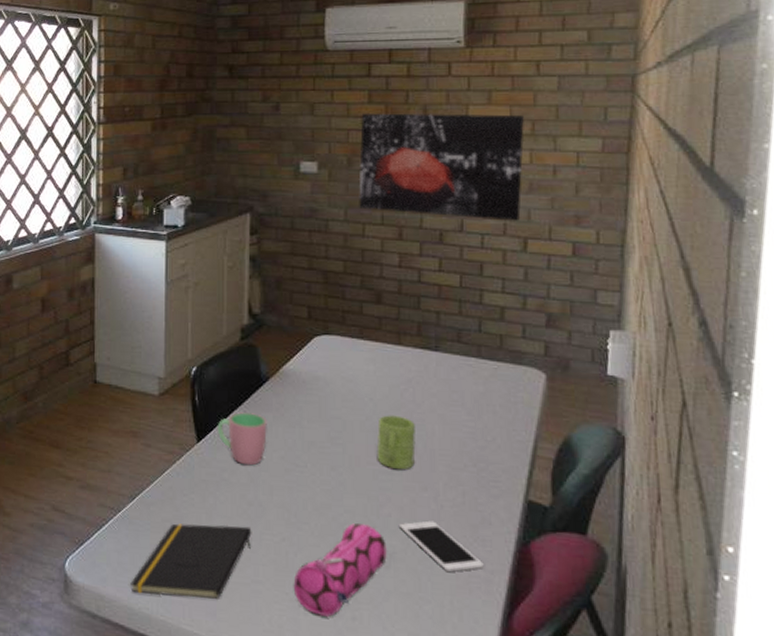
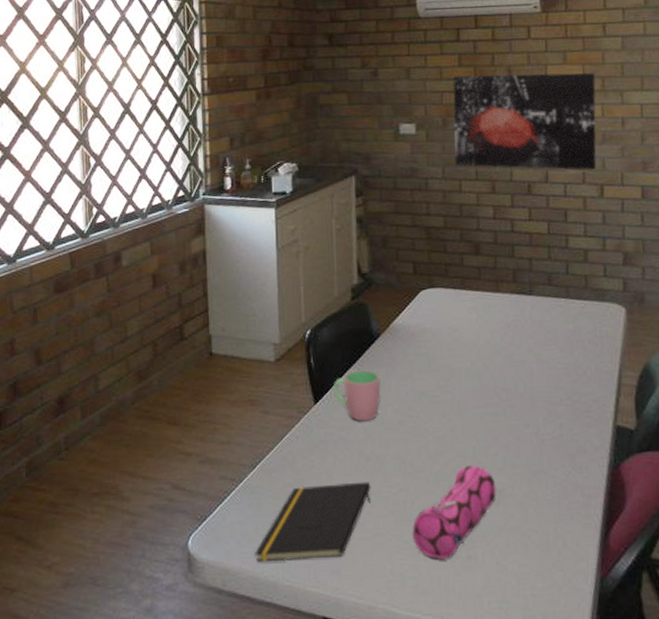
mug: present [377,415,416,470] -> none [482,359,517,411]
cell phone: present [400,520,484,572] -> none [506,455,582,501]

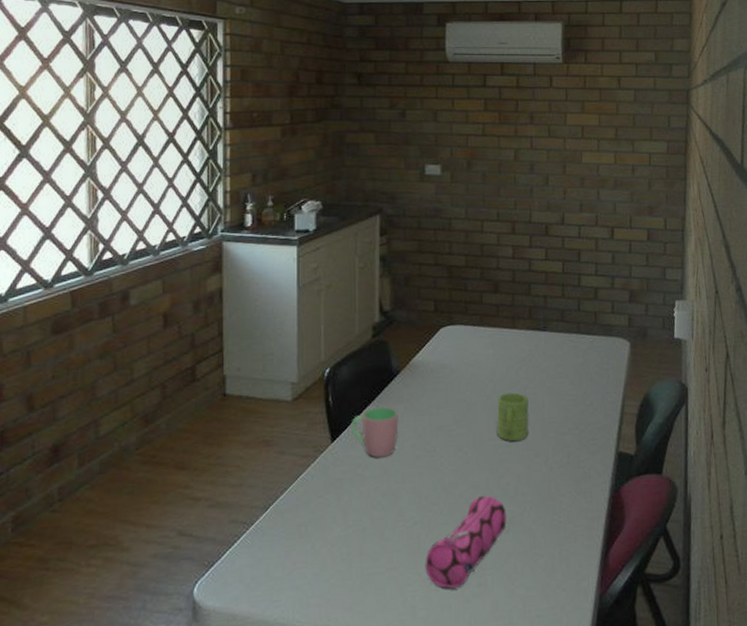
notepad: present [255,481,371,563] -> none [265,517,386,605]
wall art: present [452,73,597,170] -> none [477,120,610,213]
mug: none [482,359,517,411] -> present [497,392,529,442]

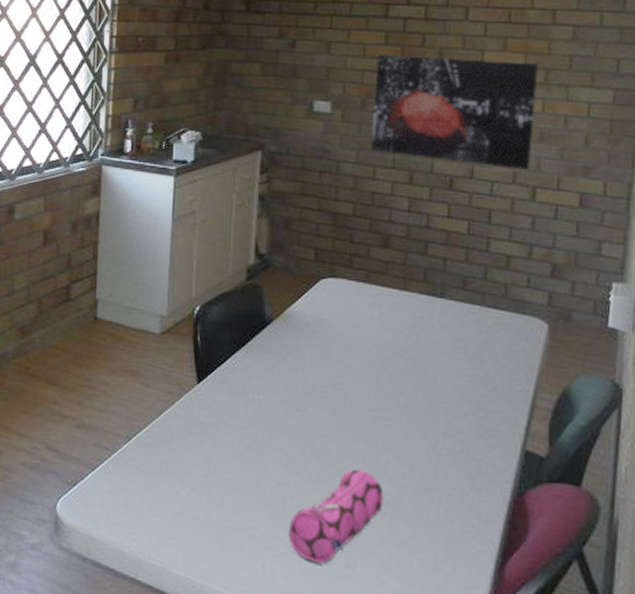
cup: present [350,406,399,458] -> none [218,354,269,409]
wall art: none [477,120,610,213] -> present [371,55,538,170]
mug: present [497,392,529,442] -> none [377,361,417,417]

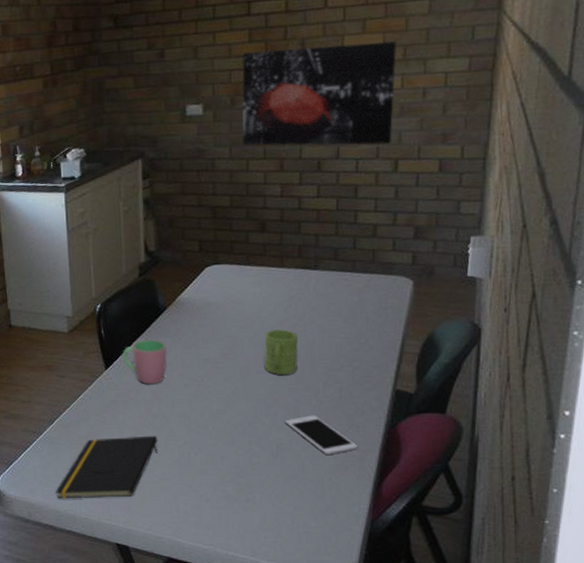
notepad: none [123,466,249,544] -> present [56,435,158,499]
cup: none [218,354,269,409] -> present [122,339,167,385]
pencil case: present [288,469,383,565] -> none [195,423,275,502]
mug: none [377,361,417,417] -> present [264,329,298,376]
cell phone: none [397,468,479,521] -> present [285,415,358,454]

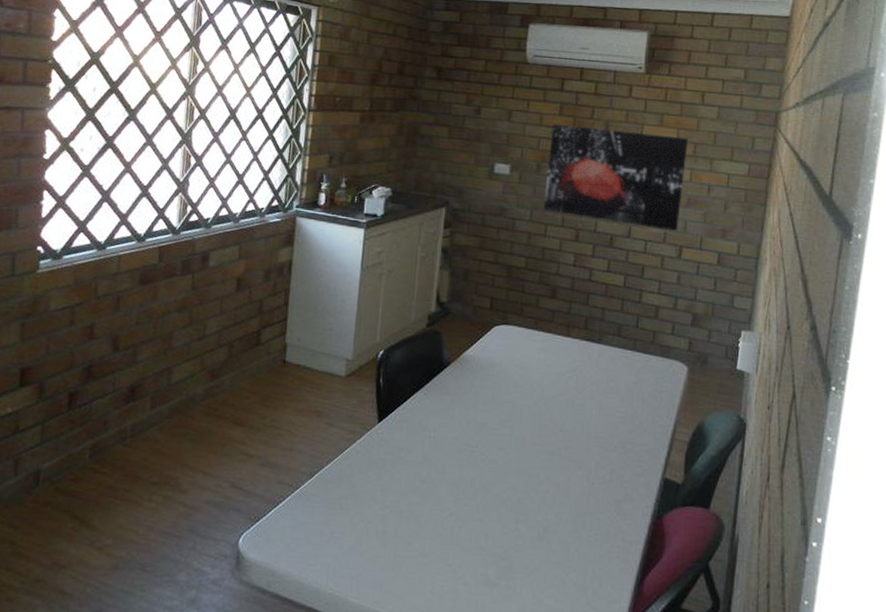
notepad: present [56,435,158,499] -> none [302,500,423,572]
cup: present [122,339,167,385] -> none [398,394,445,445]
mug: present [264,329,298,376] -> none [540,400,576,451]
cell phone: present [285,415,358,454] -> none [555,496,623,543]

